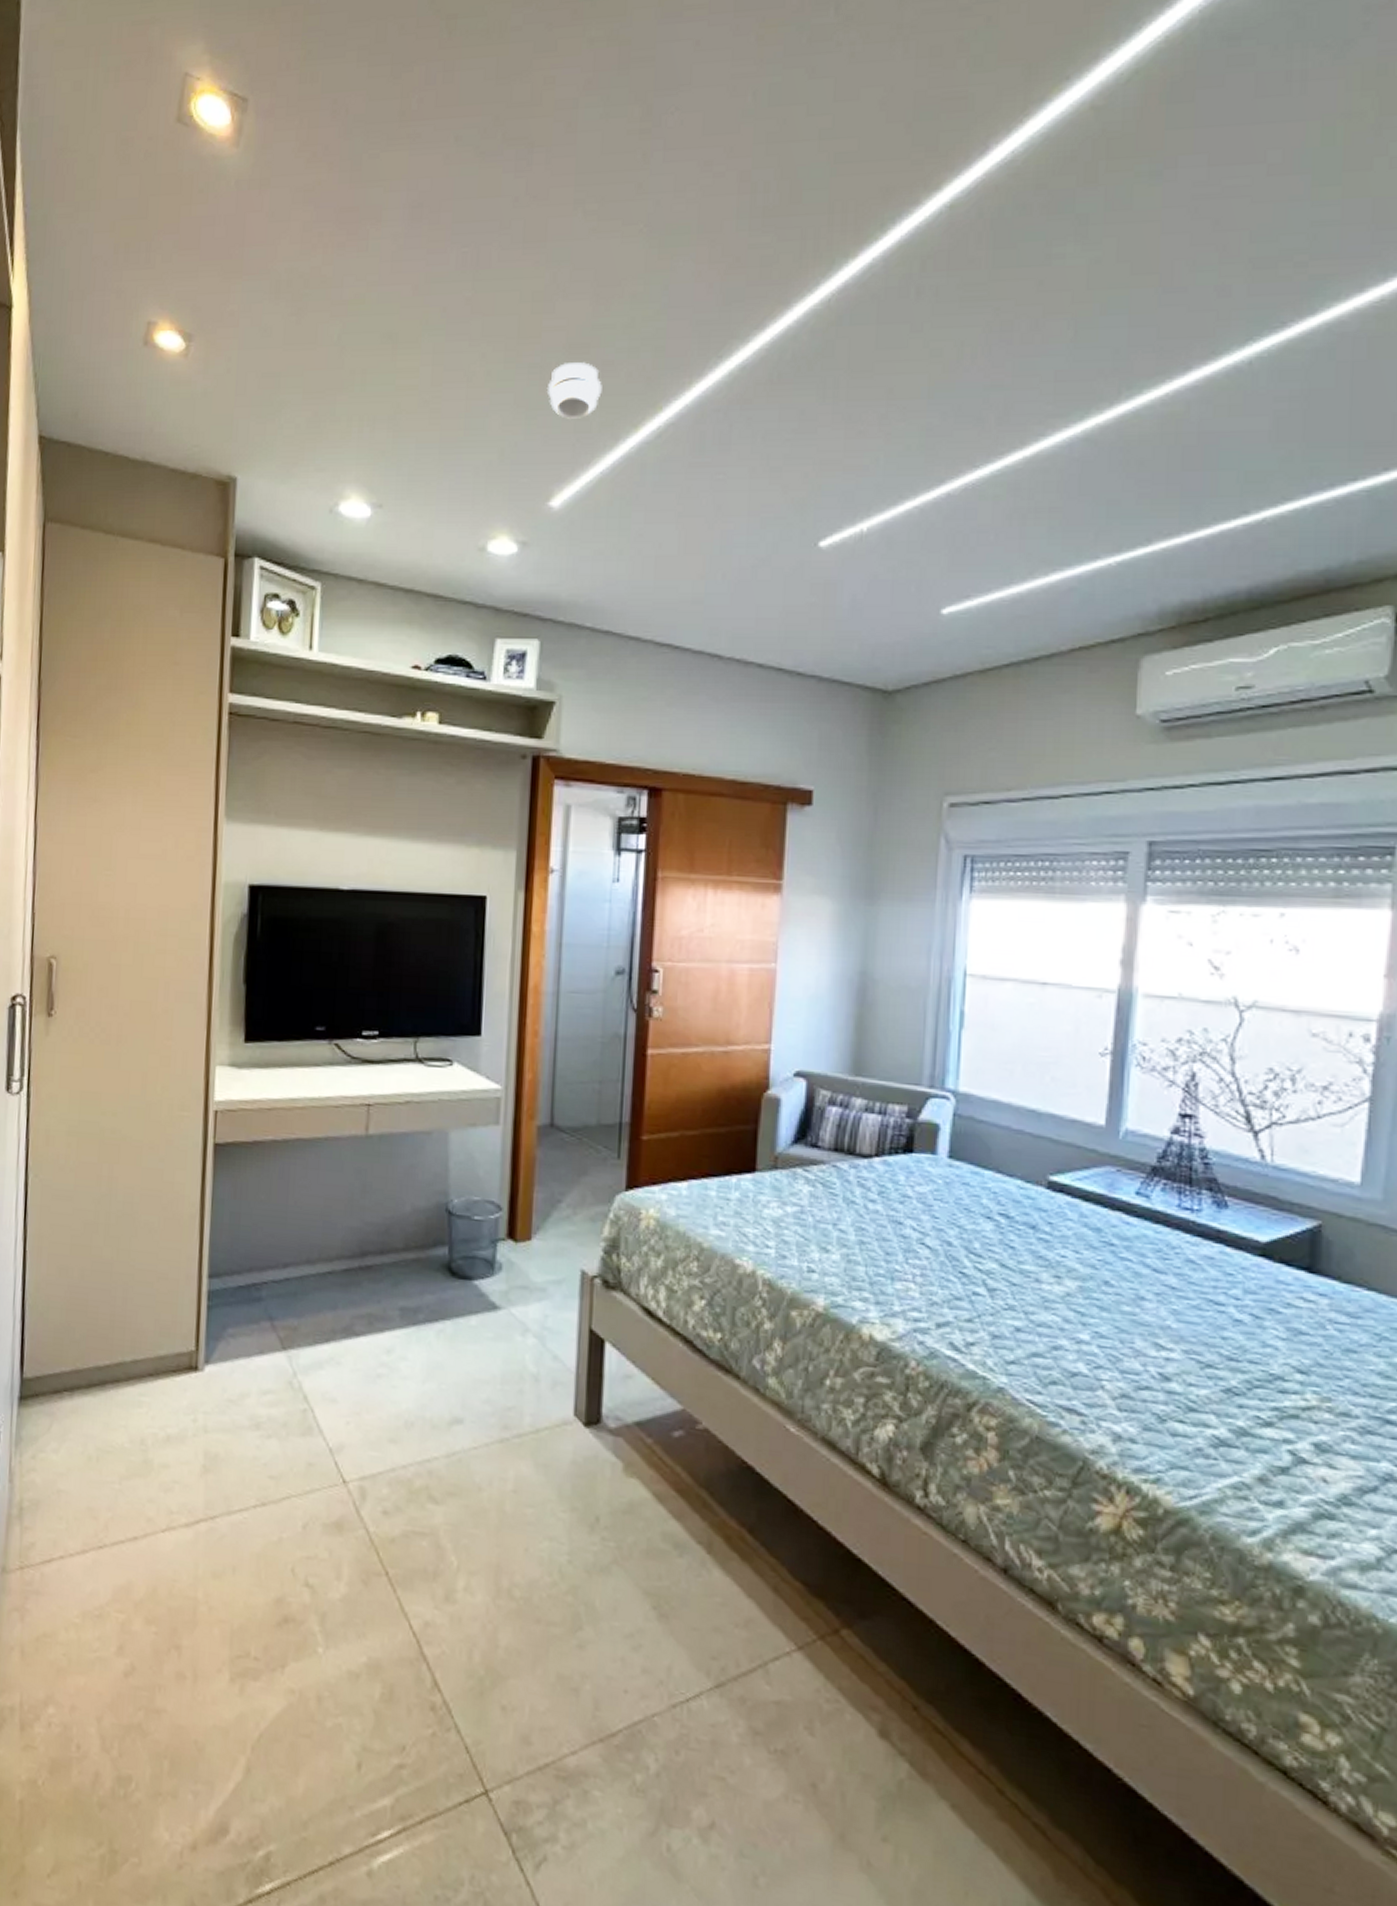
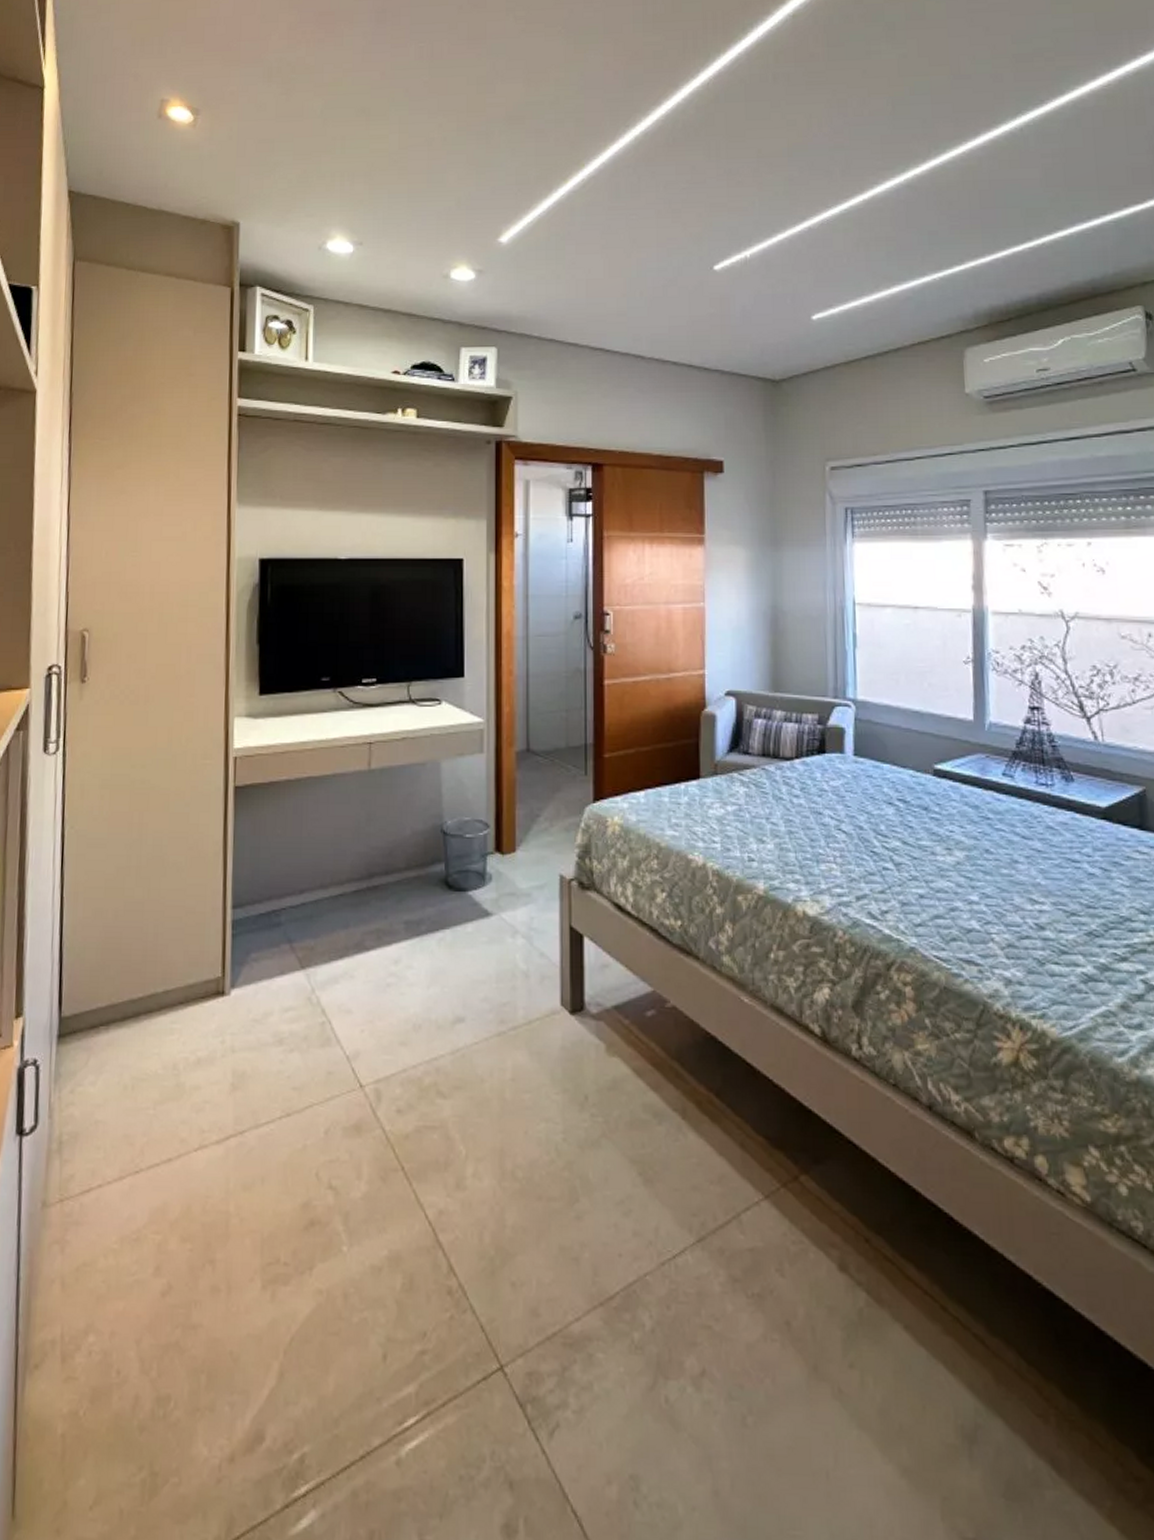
smoke detector: present [546,362,602,420] -> none [492,130,536,175]

